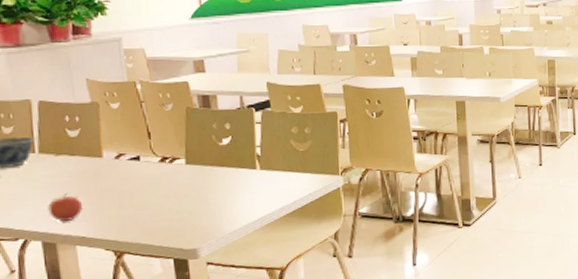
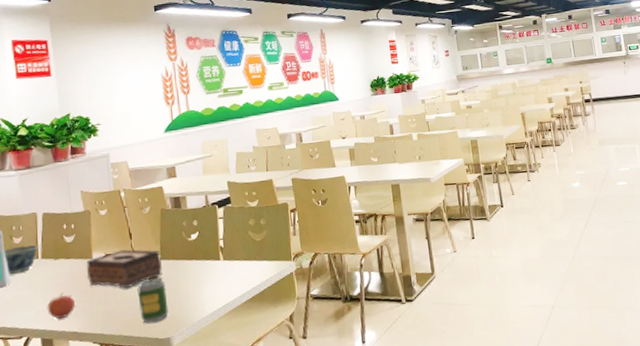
tissue box: none [95,150,188,193] -> present [86,249,162,289]
soda can: none [158,184,195,232] -> present [137,278,169,324]

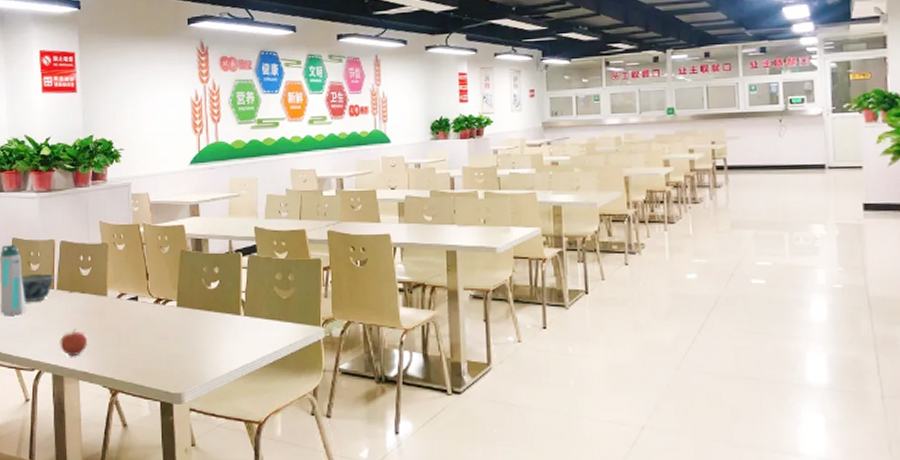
tissue box: present [86,249,162,289] -> none [100,290,178,333]
soda can: present [137,278,169,324] -> none [151,326,182,374]

